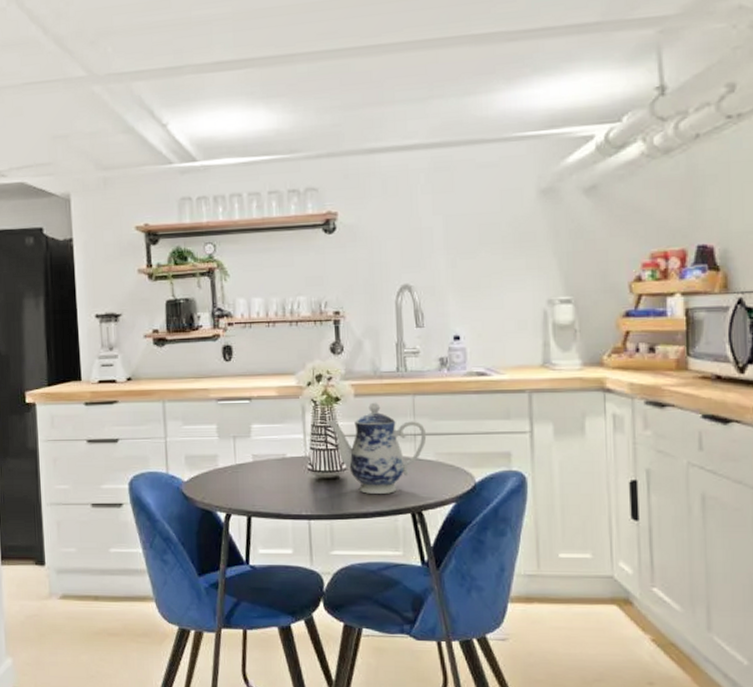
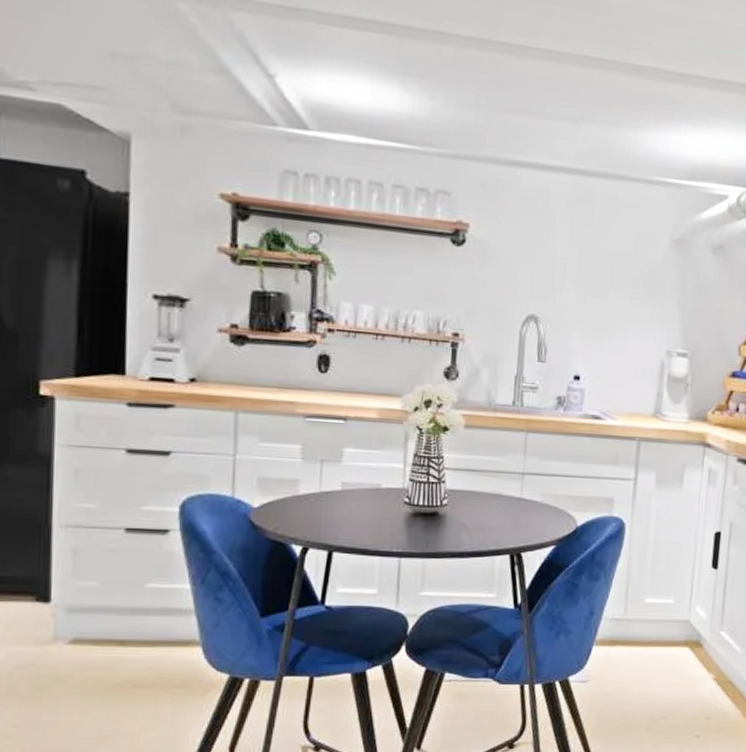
teapot: present [326,402,427,494] -> none [431,435,535,533]

